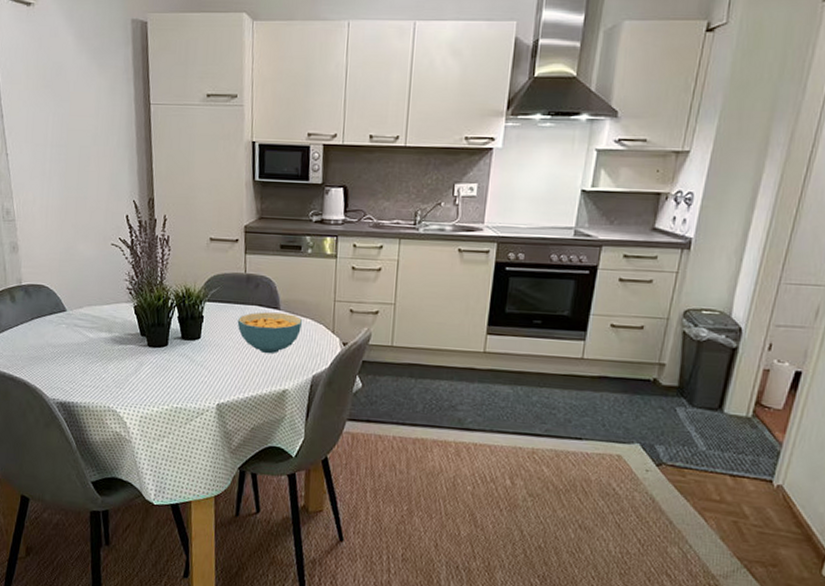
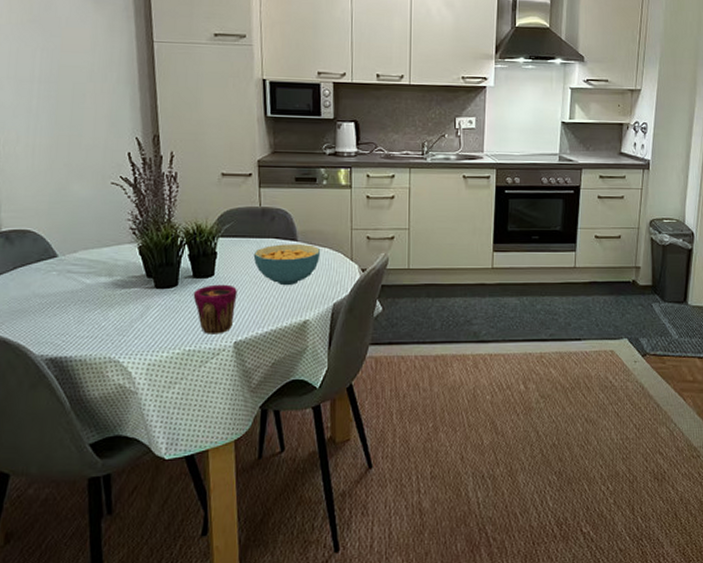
cup: none [181,347,221,395] -> present [193,284,237,334]

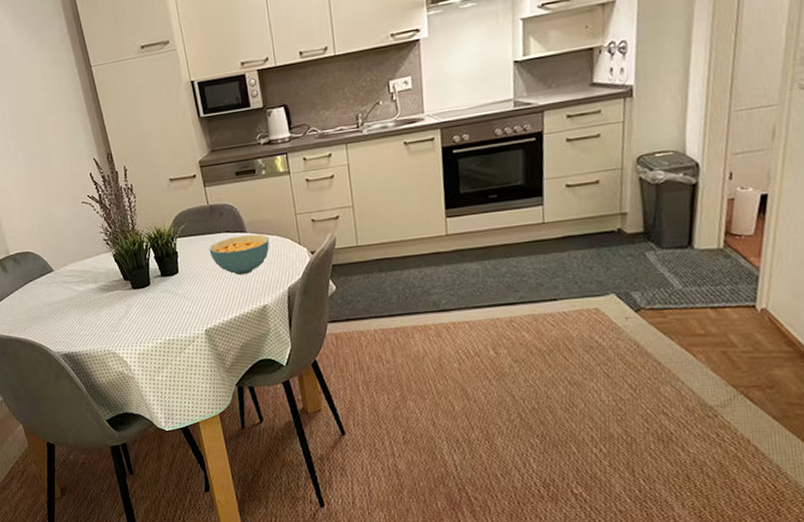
cup: present [193,284,237,334] -> none [164,279,202,325]

